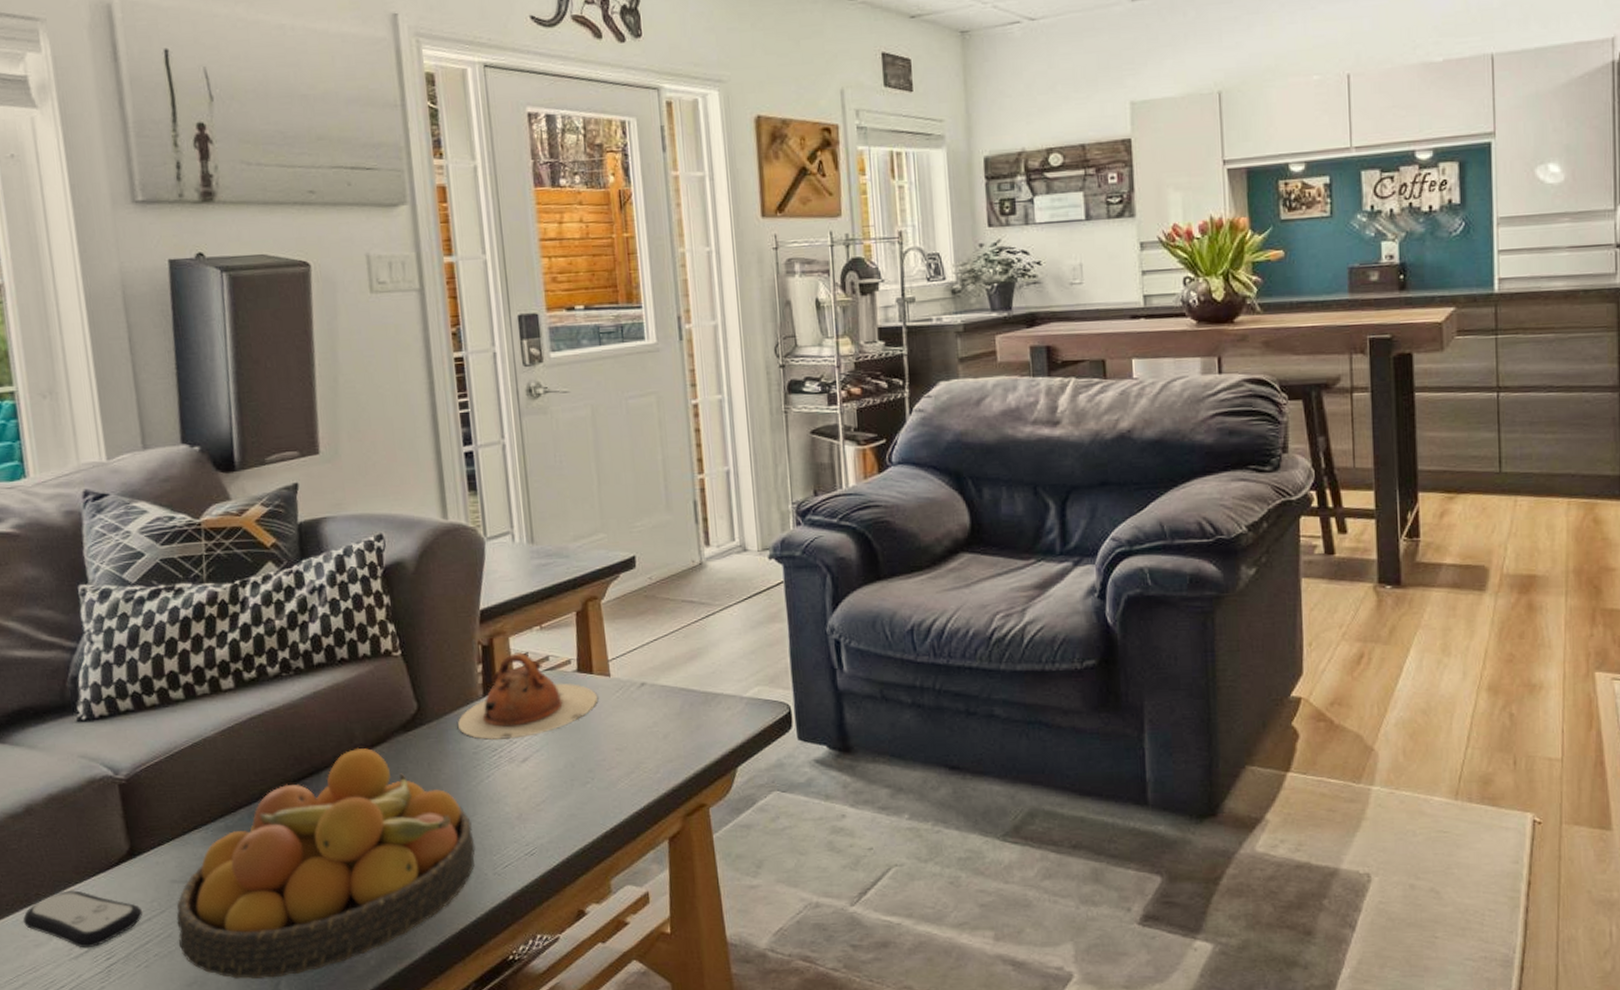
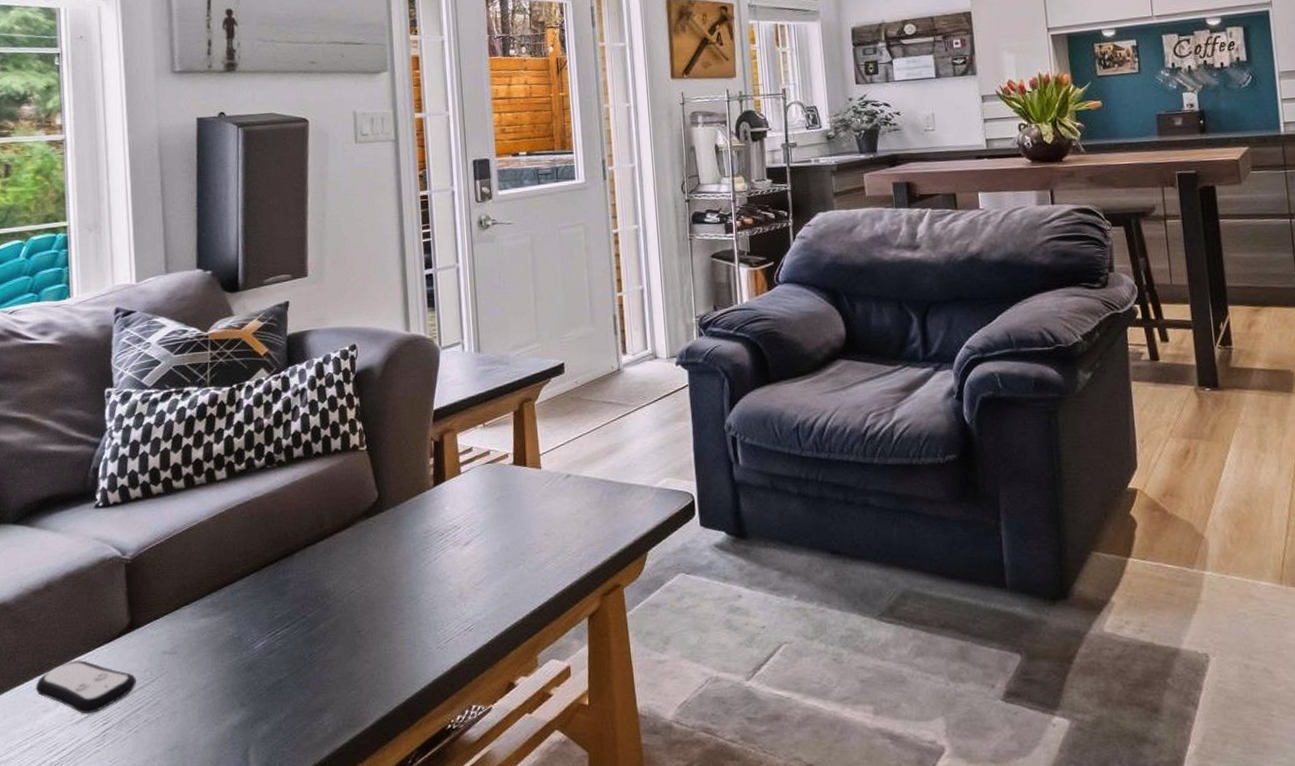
fruit bowl: present [176,747,476,979] -> none [165,532,422,744]
teapot: present [457,652,598,740] -> none [411,447,531,525]

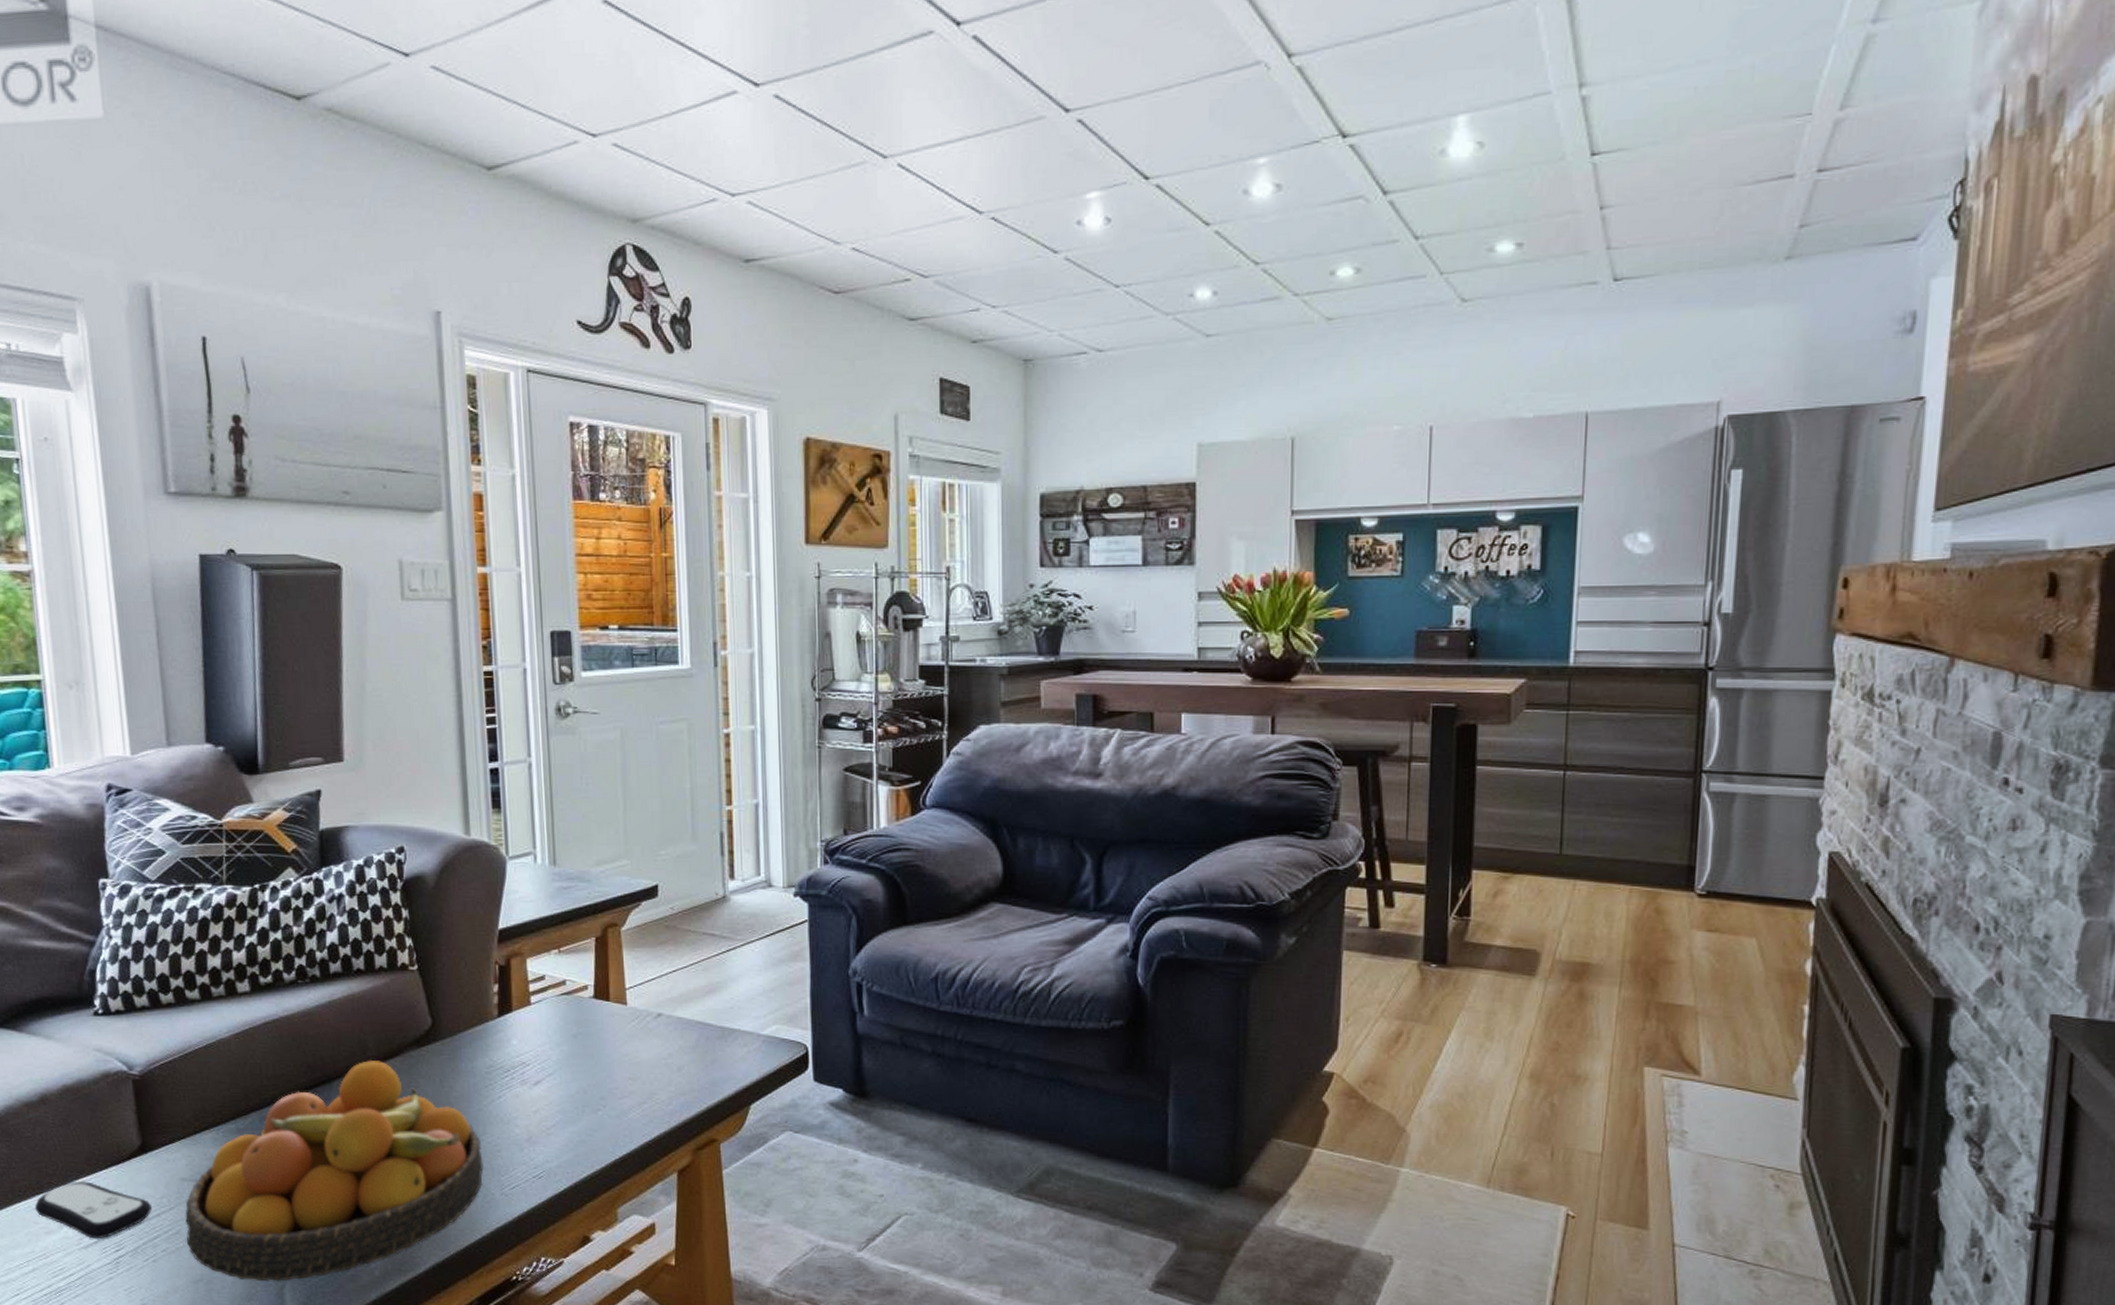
fruit bowl: none [165,532,422,744] -> present [185,1059,484,1281]

